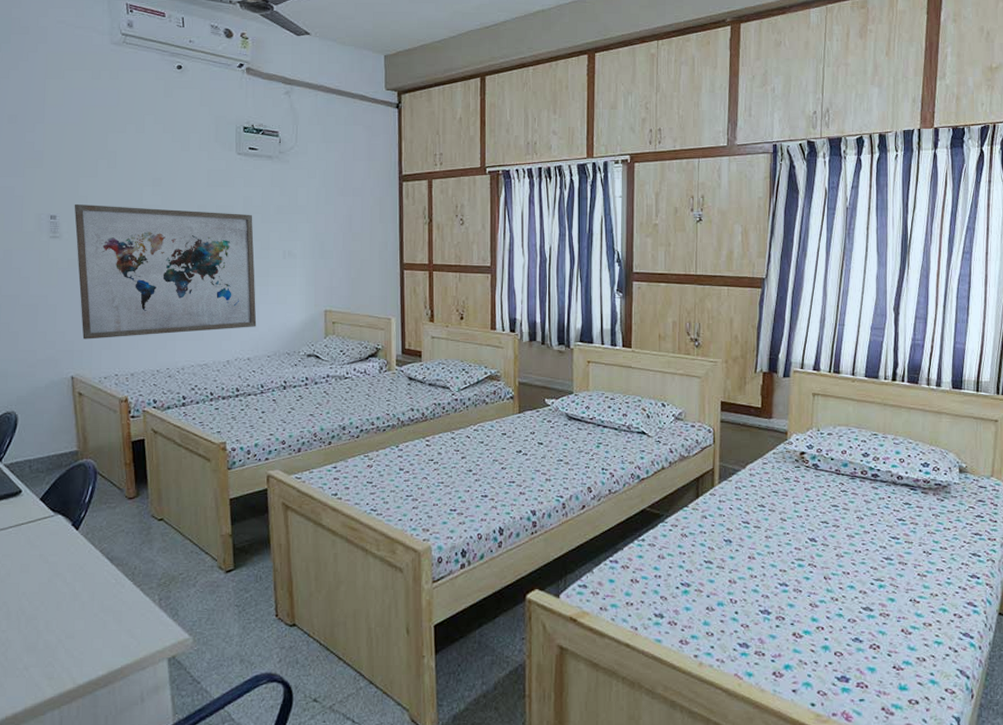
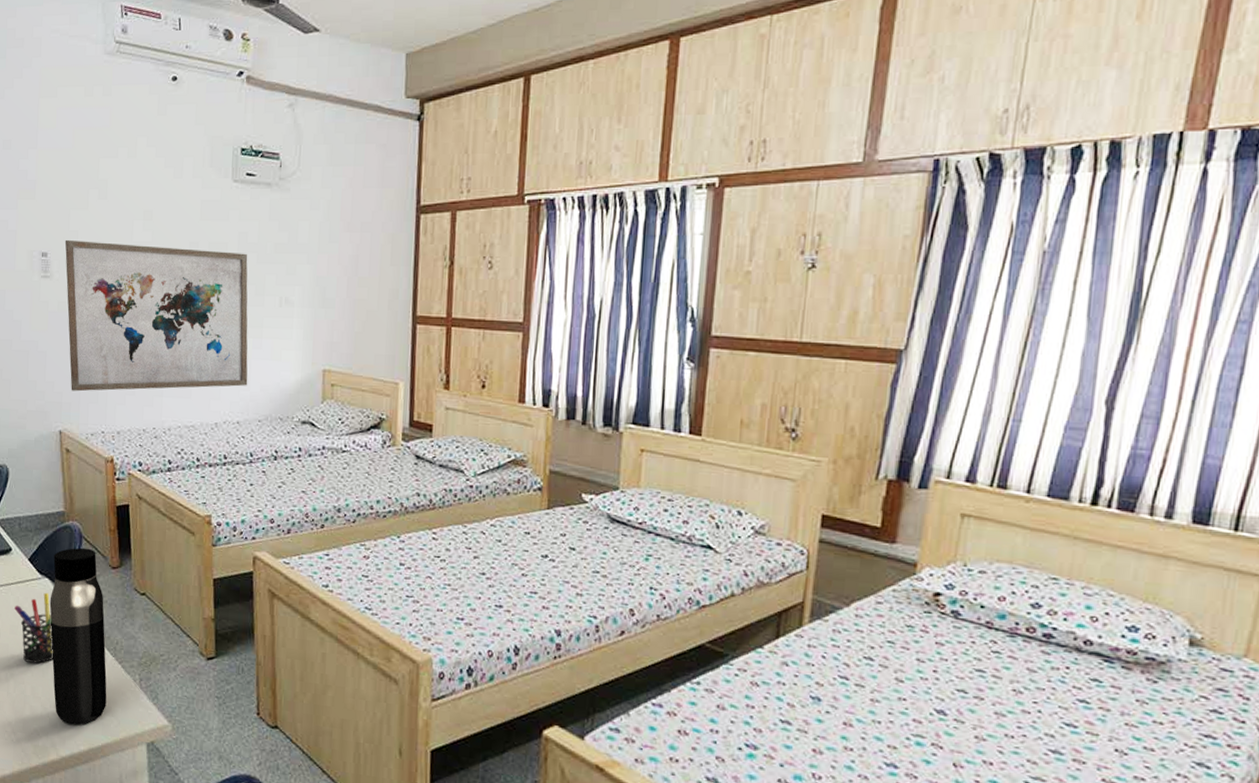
pen holder: none [25,528,69,598] -> present [14,592,54,664]
water bottle: none [63,483,126,652] -> present [49,547,107,726]

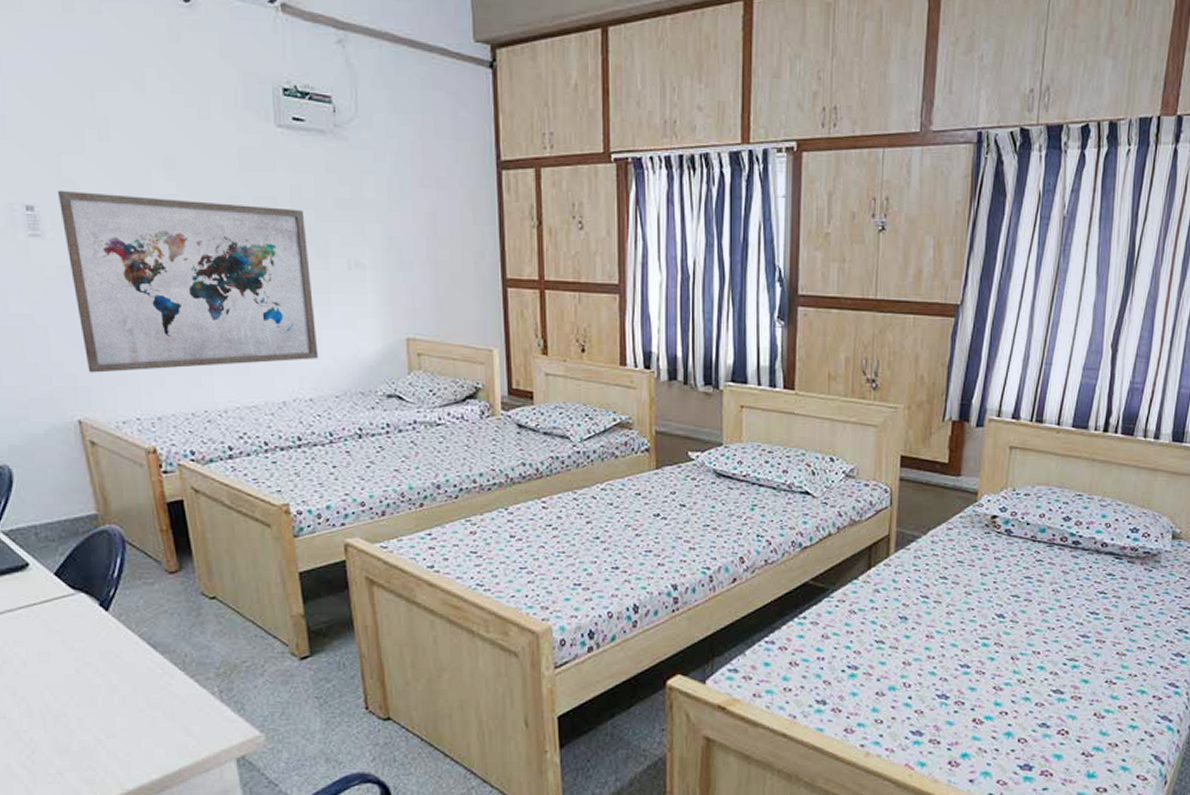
pen holder: present [14,592,54,664] -> none [42,609,104,692]
water bottle: present [49,547,107,726] -> none [89,553,180,753]

